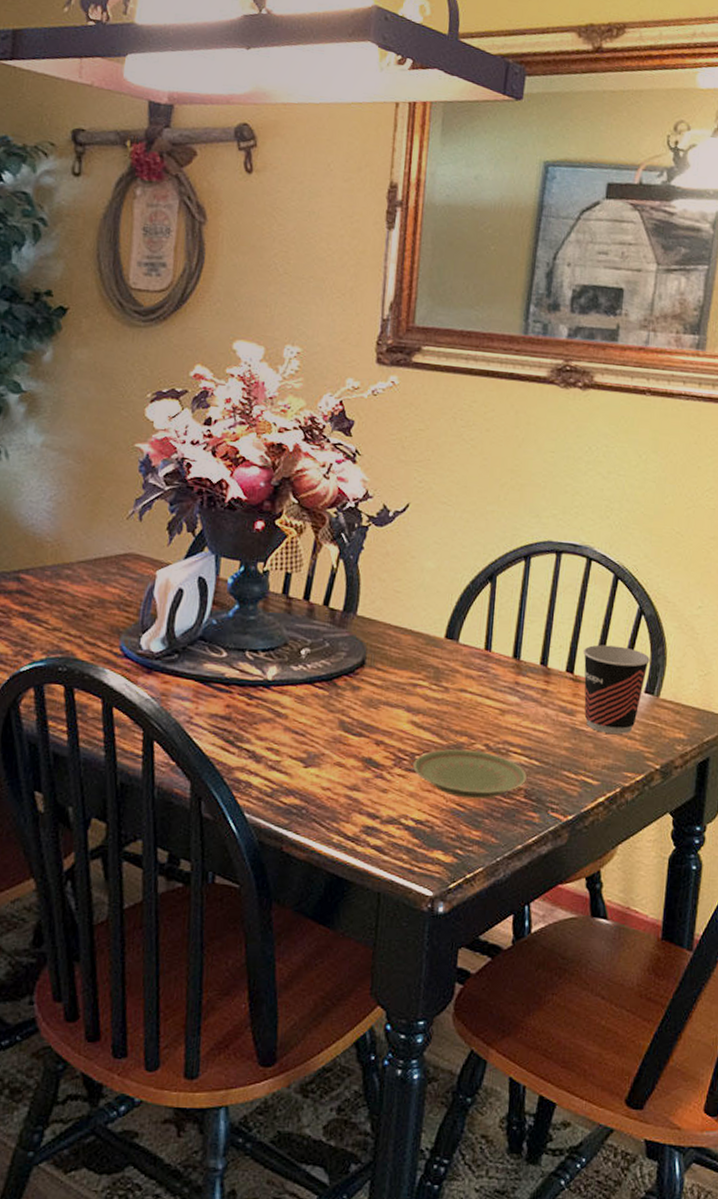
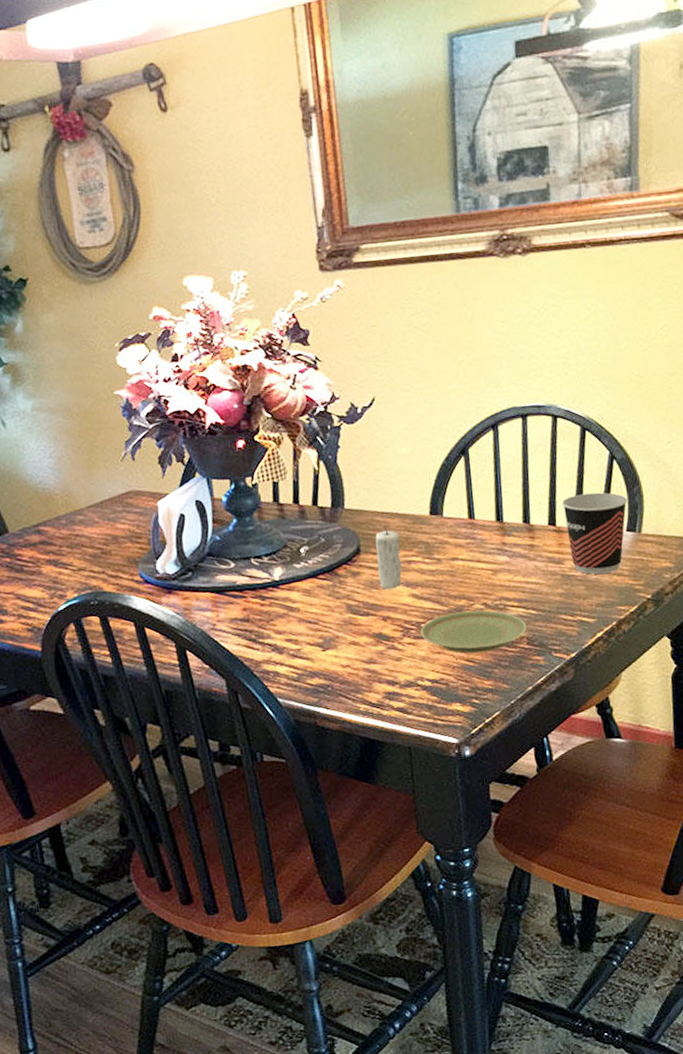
candle: none [379,641,410,712] -> present [375,525,402,590]

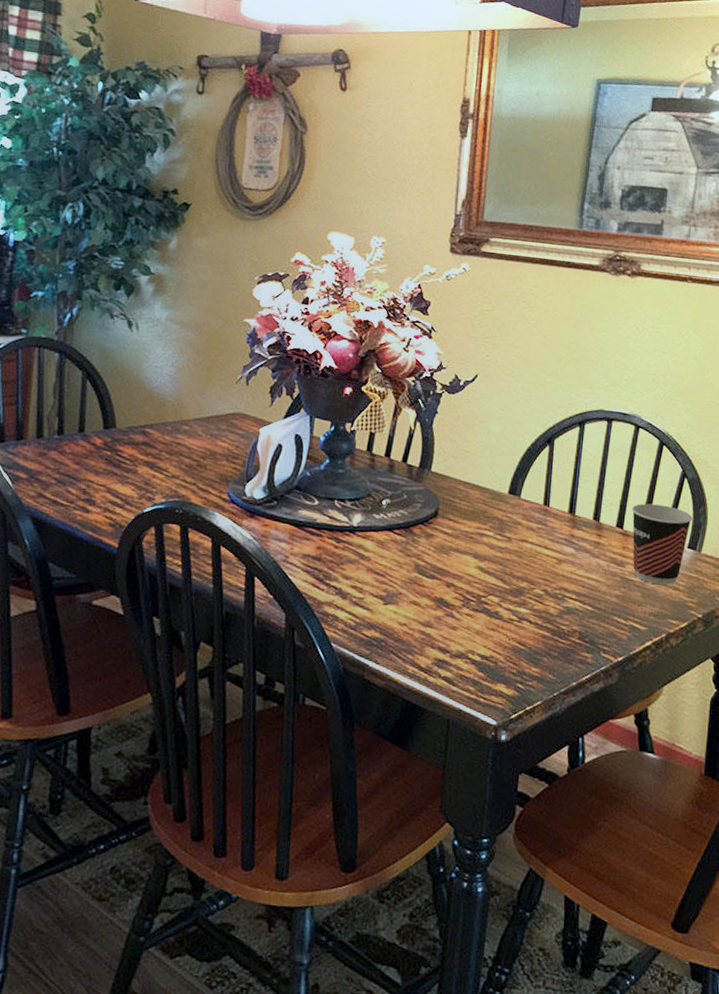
candle: present [375,525,402,590] -> none [450,495,477,558]
plate: present [420,610,527,654] -> none [480,593,581,639]

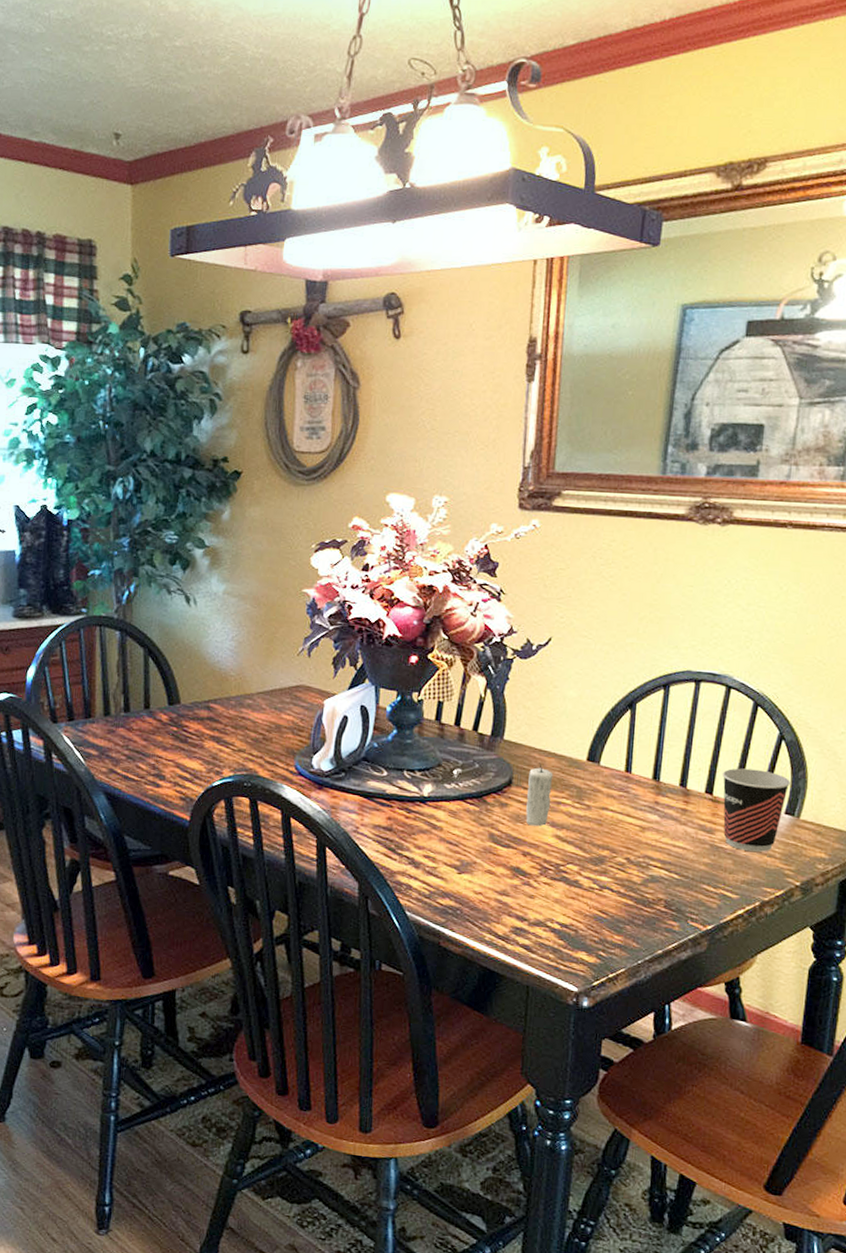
candle: none [450,495,477,558] -> present [525,763,553,827]

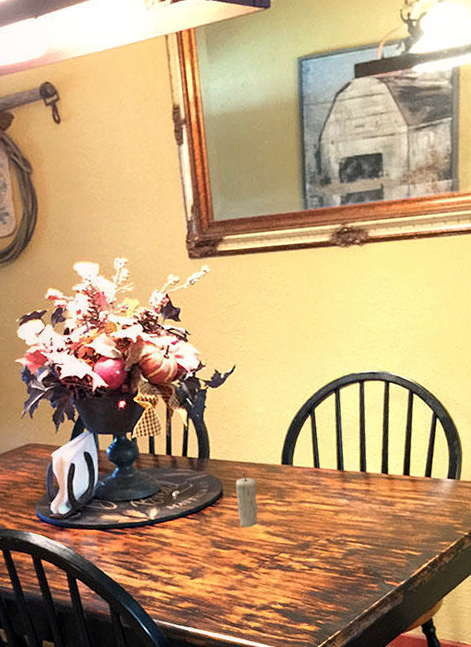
cup: present [722,768,790,852] -> none [392,445,448,515]

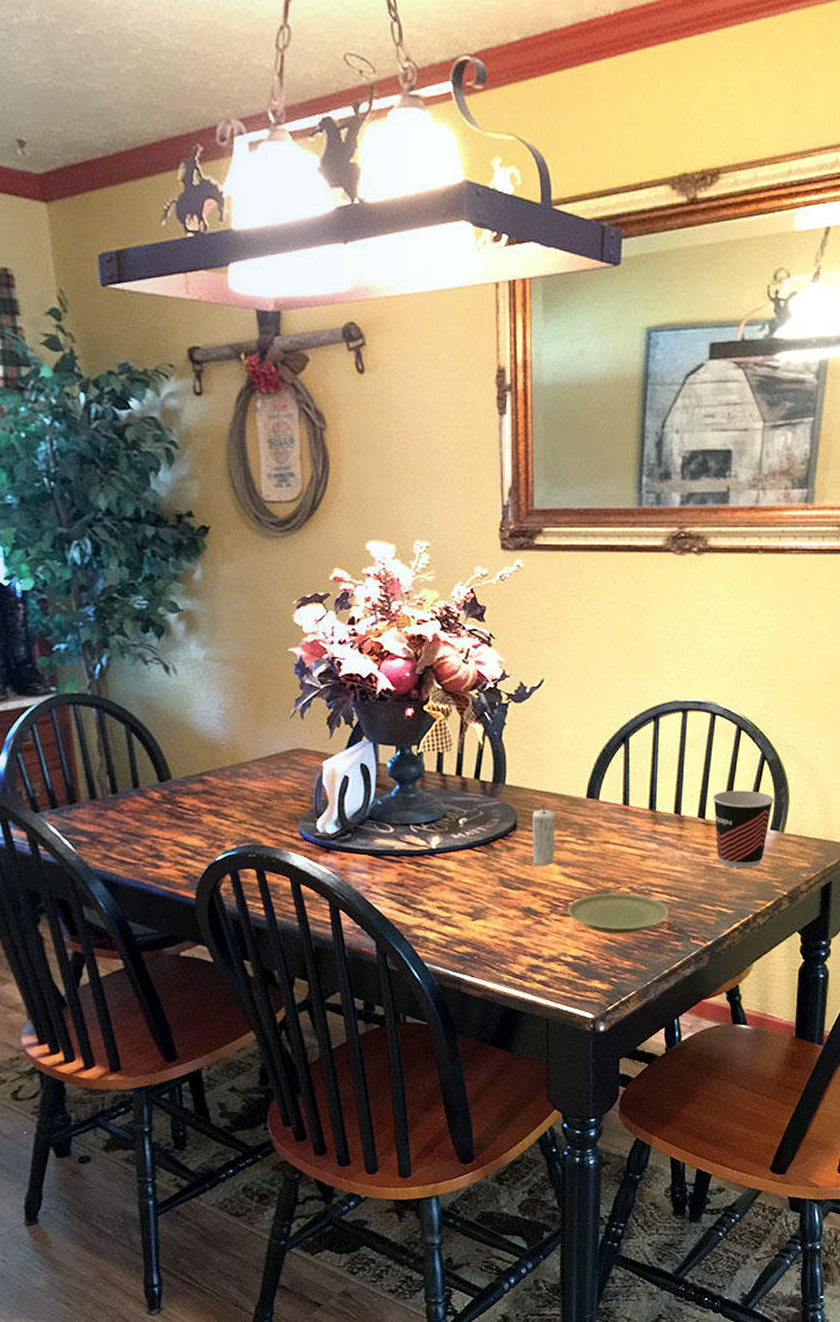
plate: none [274,545,363,582] -> present [568,893,668,935]
cup: none [392,445,448,515] -> present [712,790,774,868]

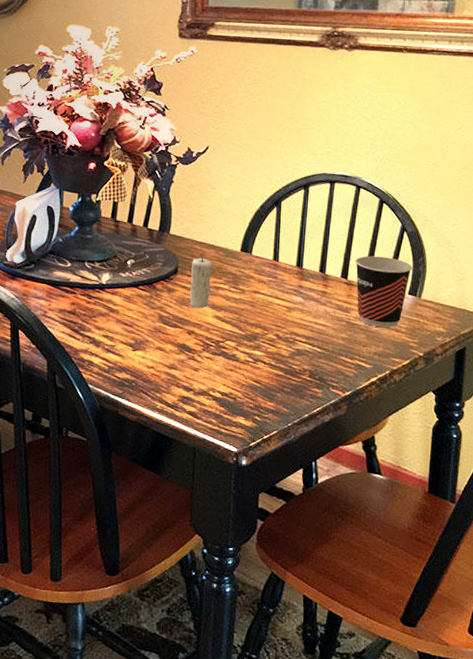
plate: present [568,893,668,935] -> none [218,338,311,378]

